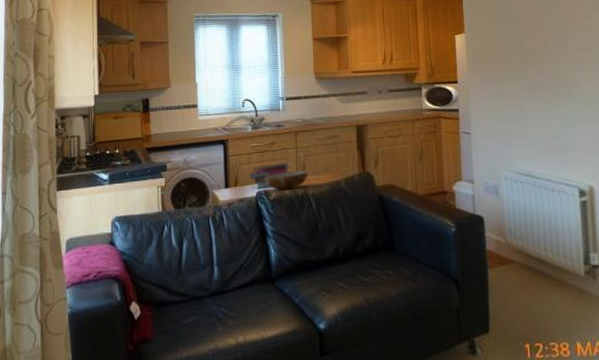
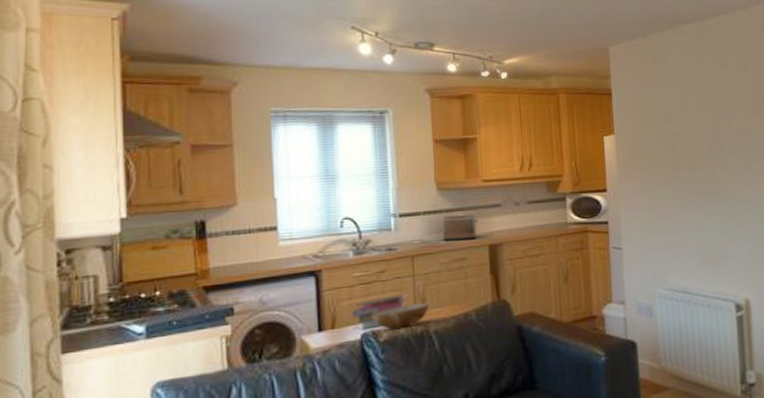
toaster: none [319,100,348,122] -> present [441,214,479,242]

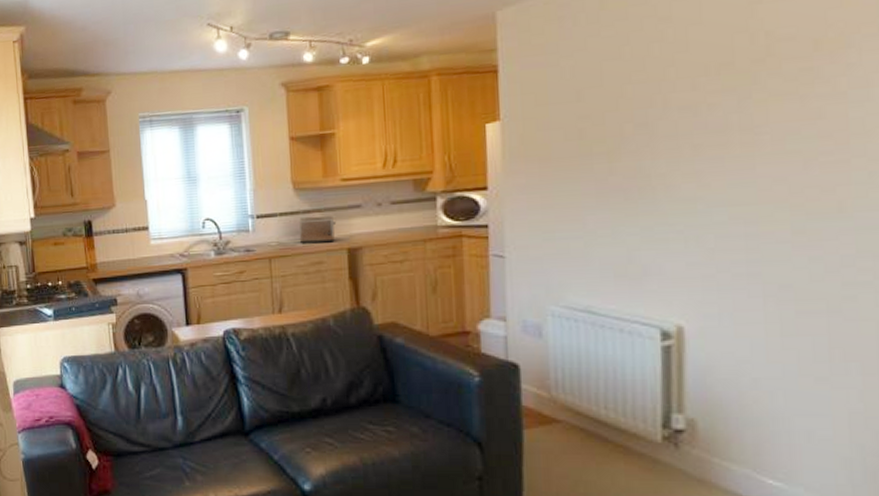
books: present [352,292,410,330] -> none [215,294,268,328]
bowl: present [371,302,430,331] -> none [232,304,287,330]

